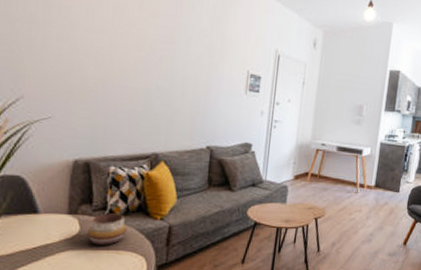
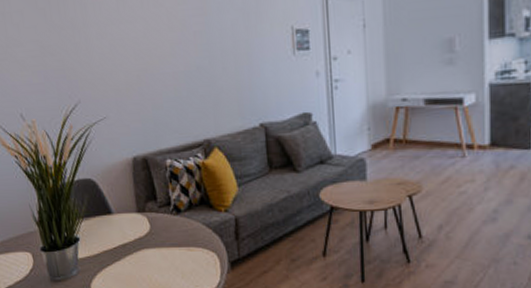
decorative bowl: present [87,213,127,245] -> none [157,208,194,242]

